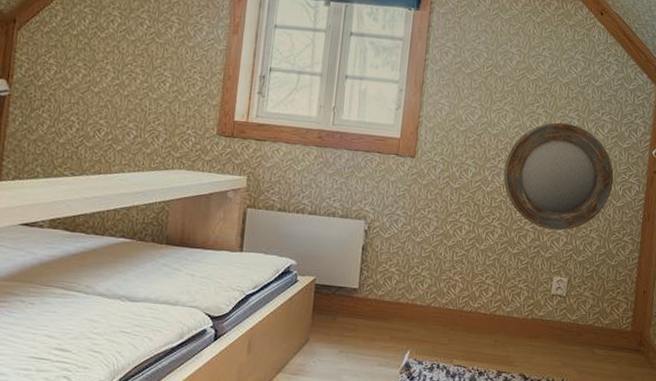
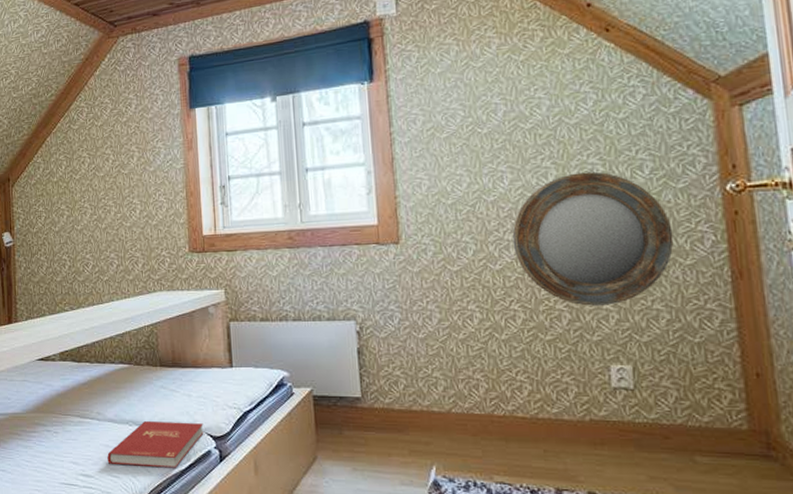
book: none [90,298,203,345] -> present [107,421,204,468]

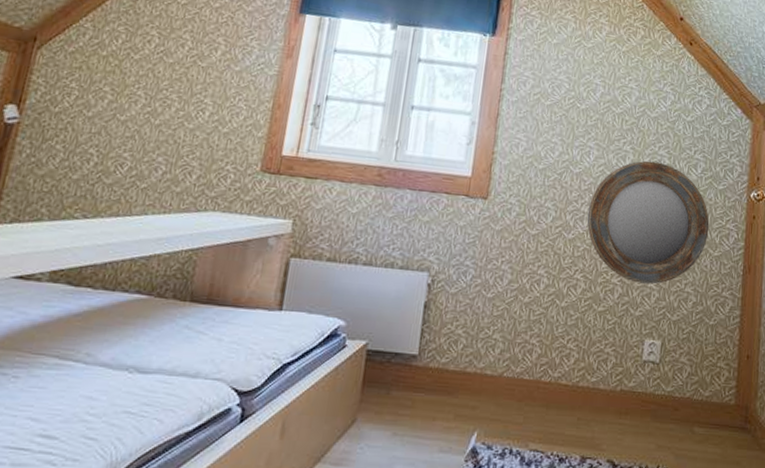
book: present [107,421,204,468] -> none [84,368,230,429]

